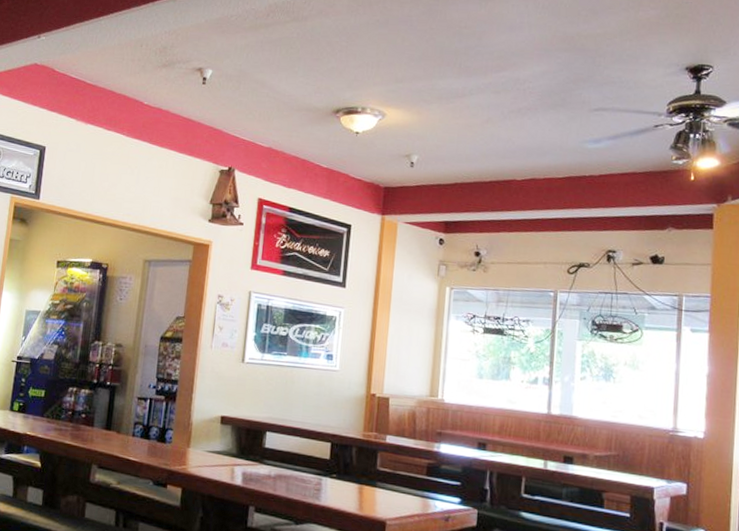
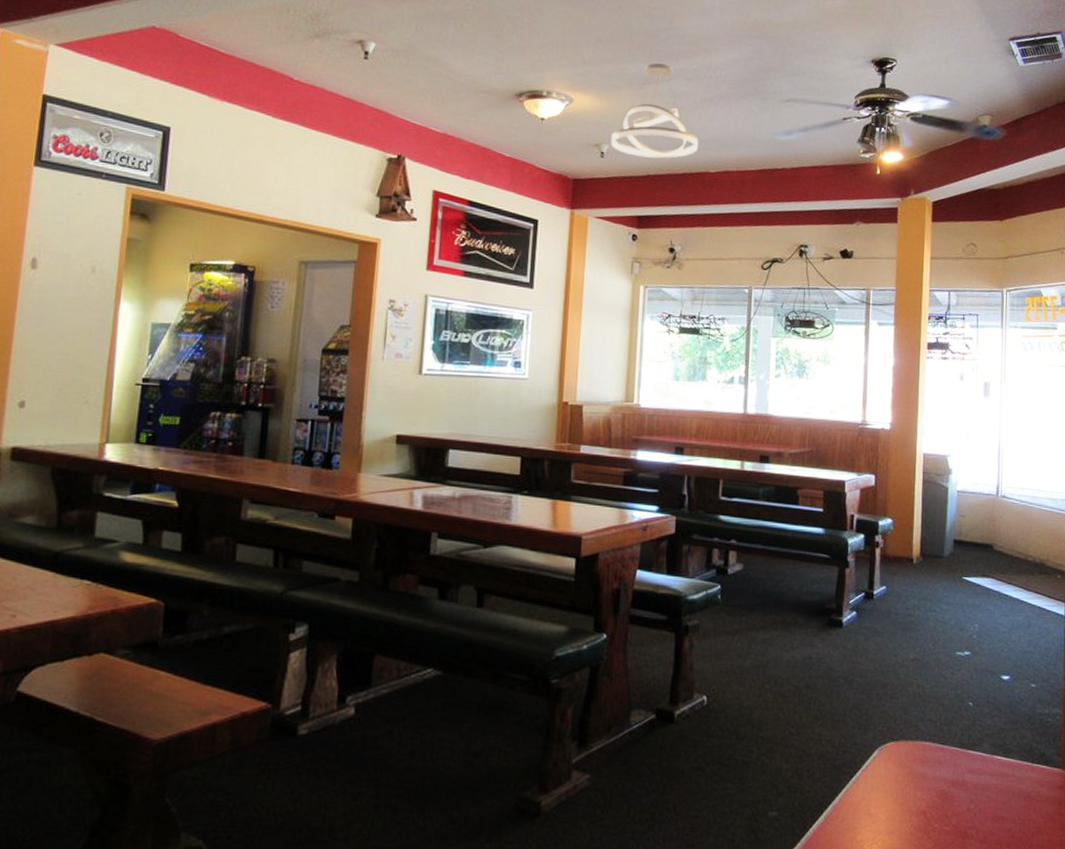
pendant light: none [420,78,506,168] -> present [611,63,699,159]

